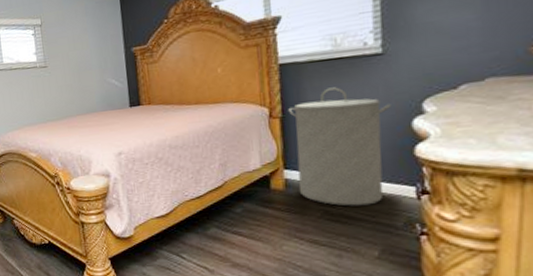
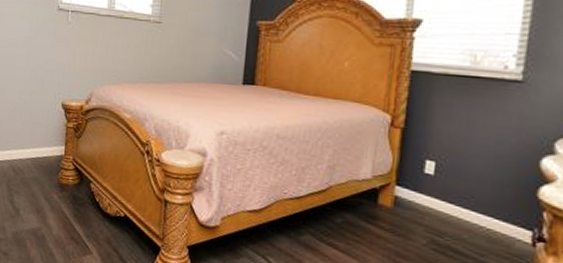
laundry hamper: present [288,87,391,206] -> none [407,106,522,242]

